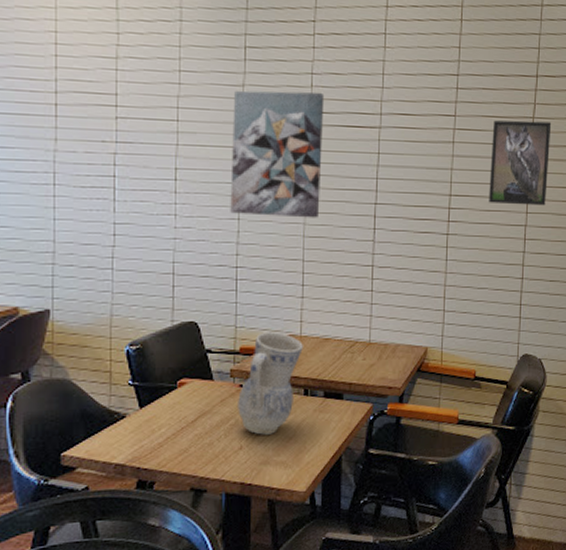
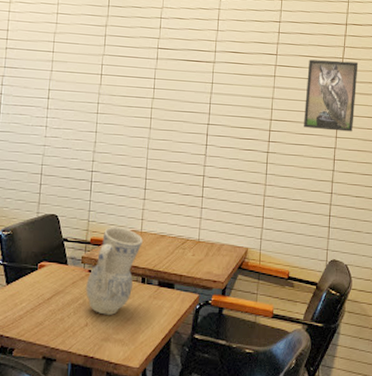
wall art: present [230,90,325,218] -> none [90,29,170,134]

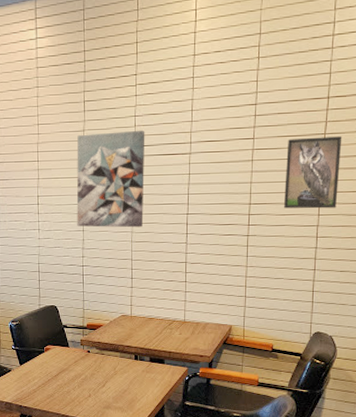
vase: present [86,227,143,315] -> none [86,313,133,387]
wall art: none [90,29,170,134] -> present [76,130,145,228]

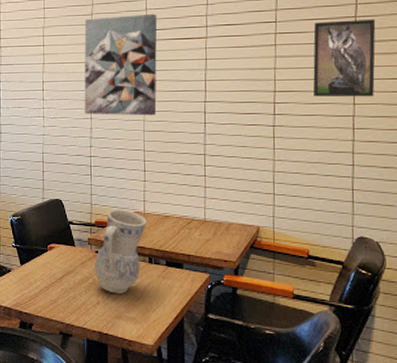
vase: none [86,313,133,387] -> present [95,209,147,294]

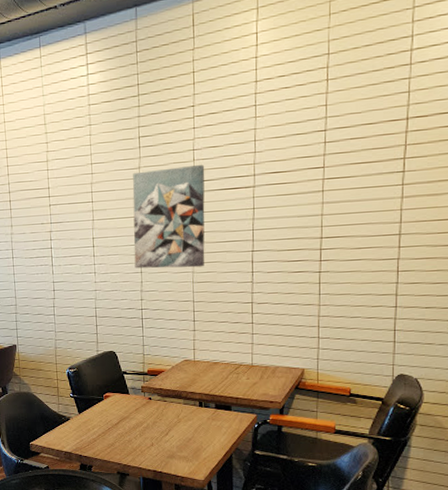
vase: present [95,209,147,294] -> none [148,358,197,436]
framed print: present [313,19,376,97] -> none [360,160,425,241]

